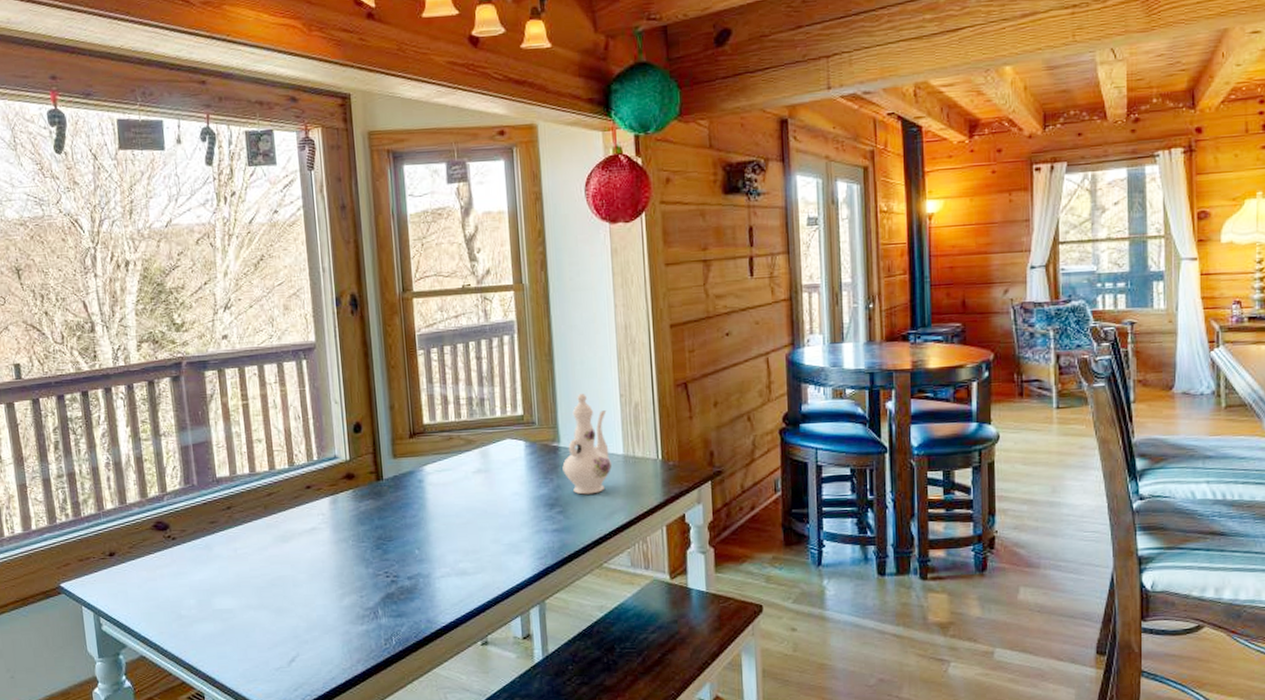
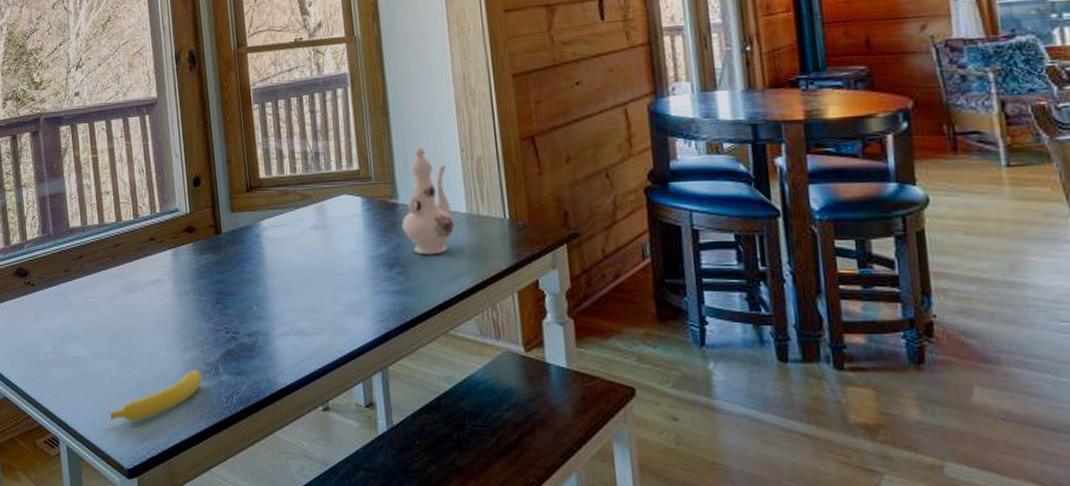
banana: none [261,615,360,672] -> present [110,370,202,422]

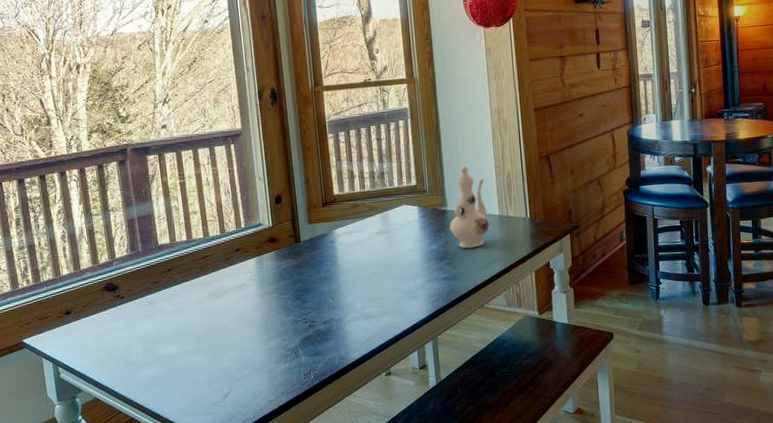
banana: present [110,370,202,422] -> none [199,355,284,406]

